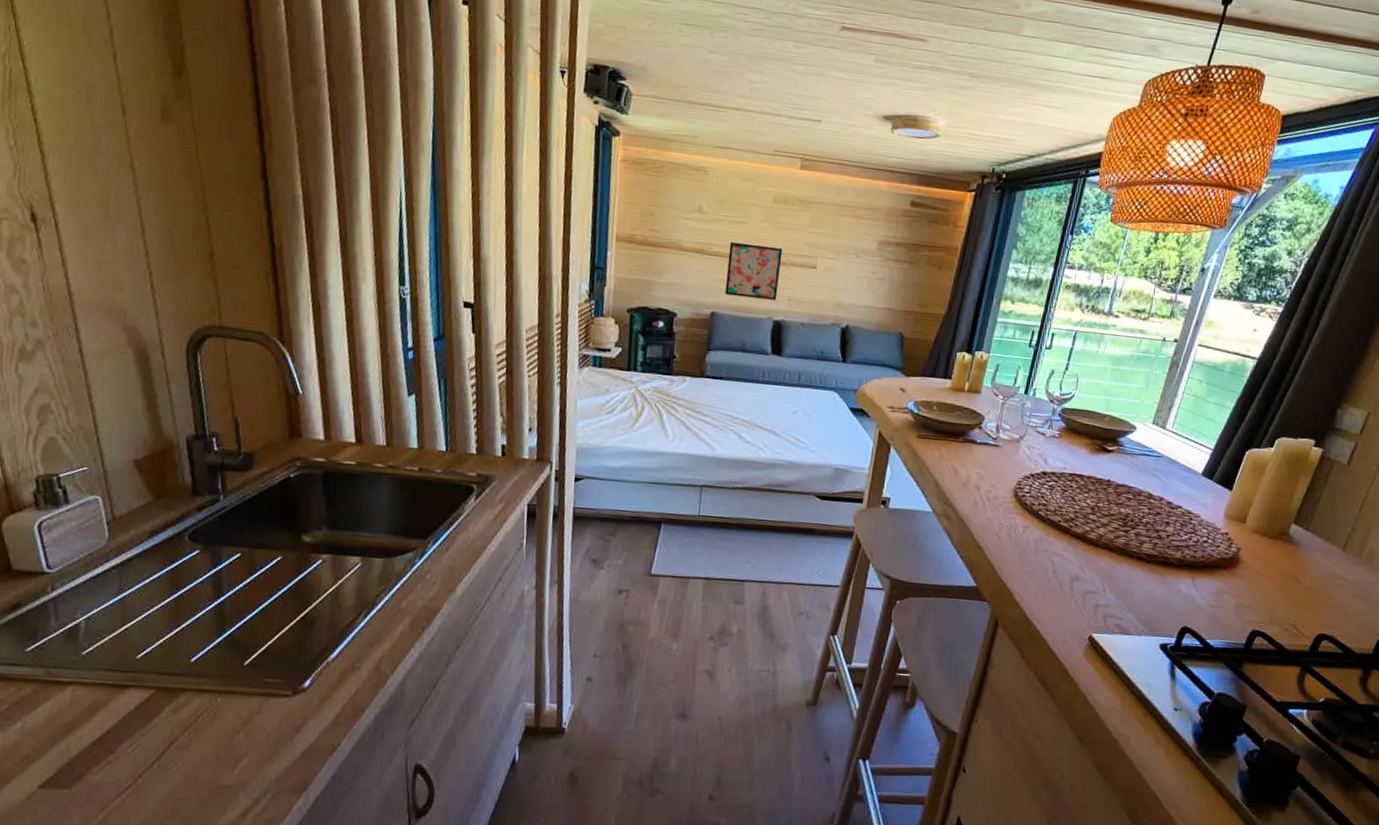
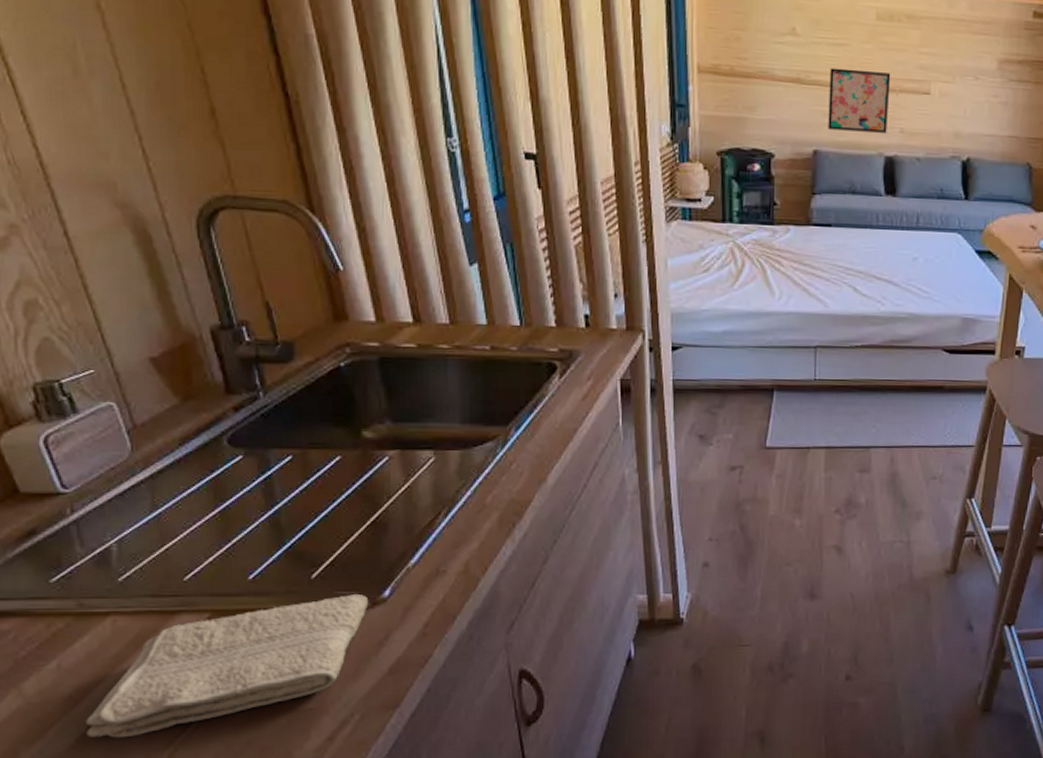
washcloth: none [37,682,291,798] -> present [86,595,369,738]

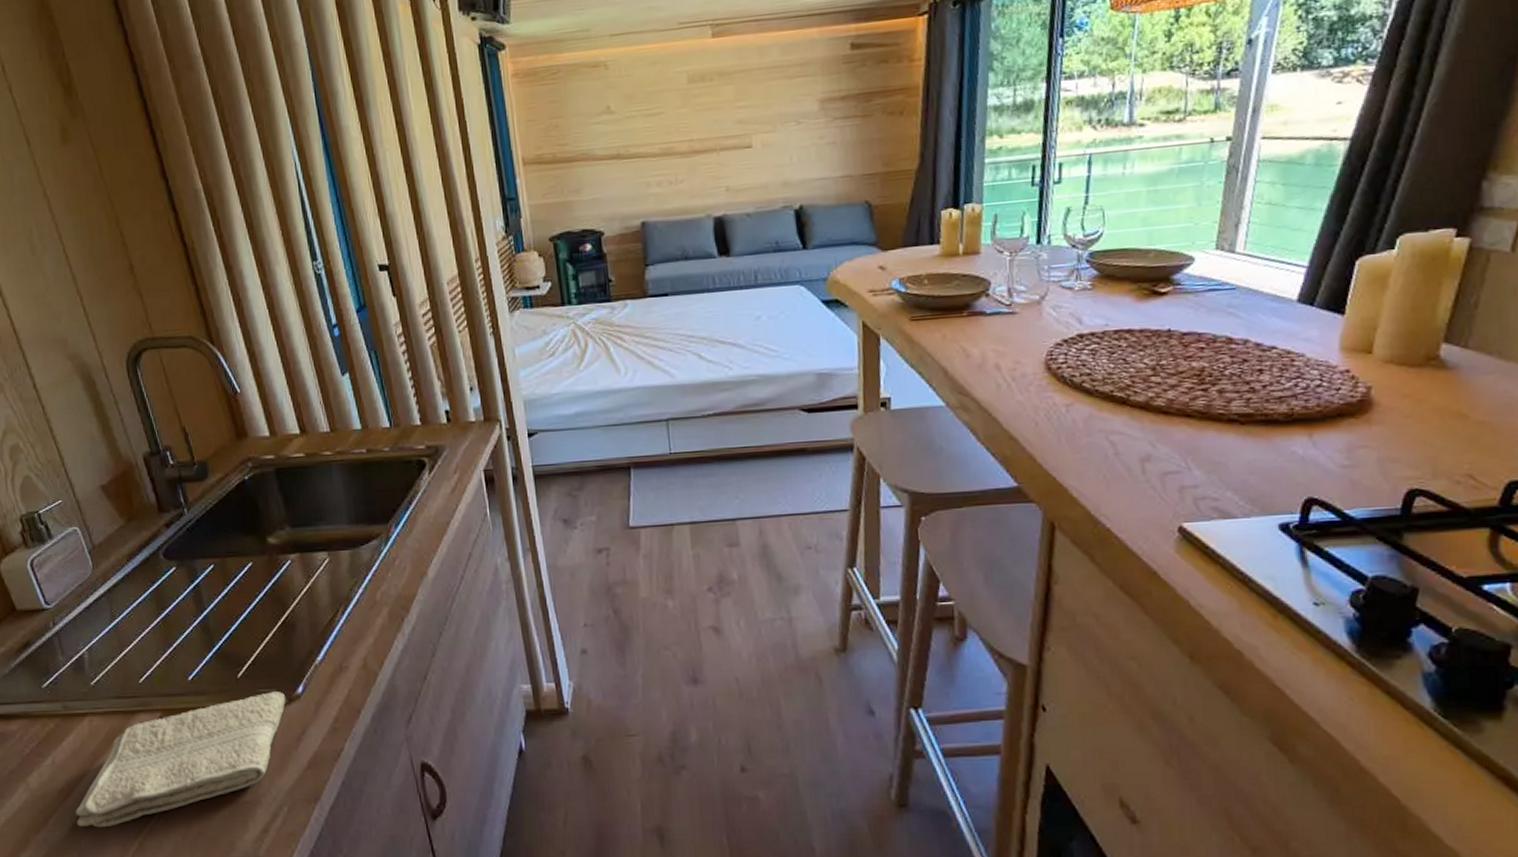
wall art: present [828,68,891,133] -> none [648,133,713,200]

